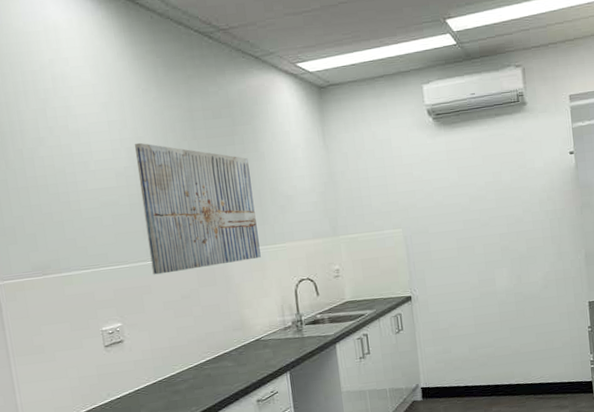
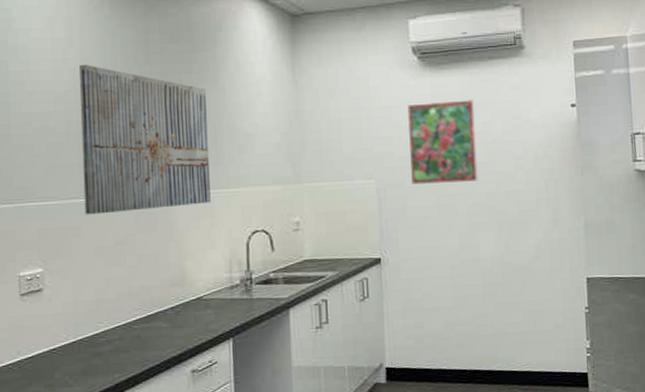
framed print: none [426,152,492,231] -> present [407,98,479,185]

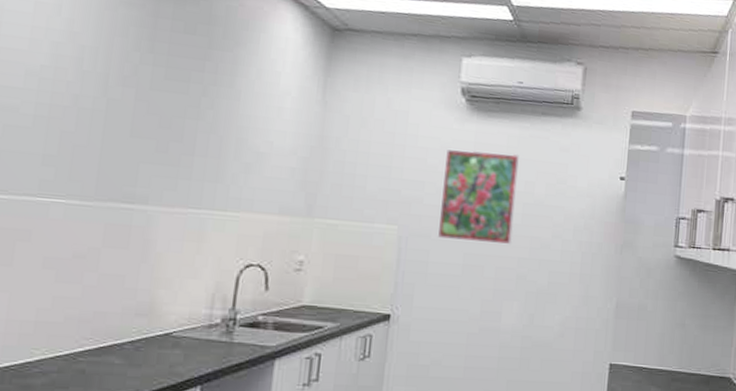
wall art: present [78,64,211,215] -> none [39,38,217,225]

